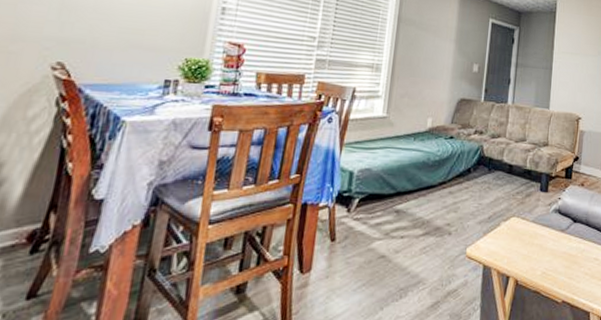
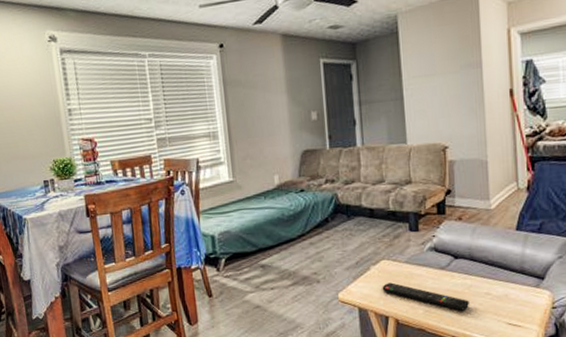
remote control: none [508,241,580,274] -> present [382,282,469,311]

